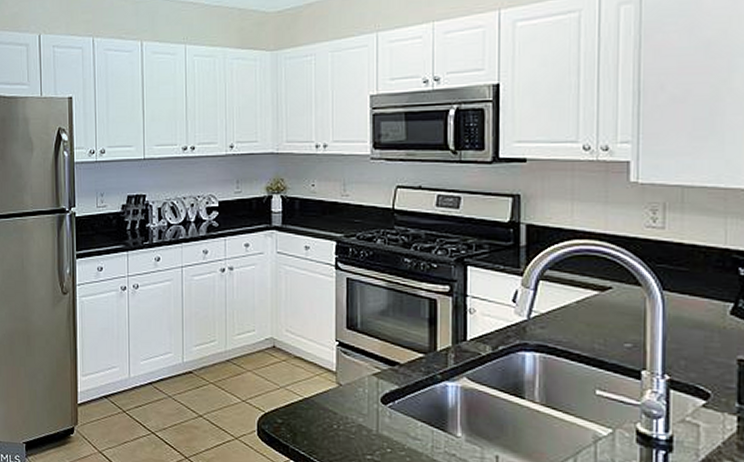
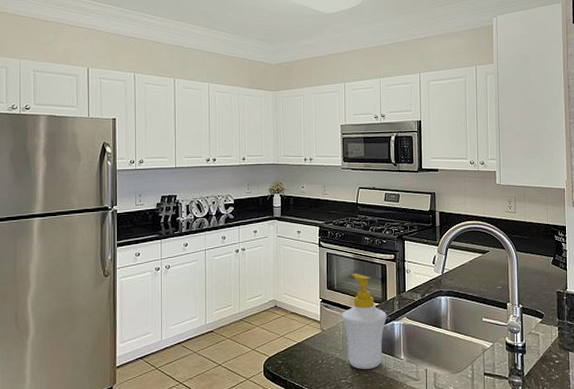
soap bottle: none [368,308,436,445] -> present [342,273,387,369]

